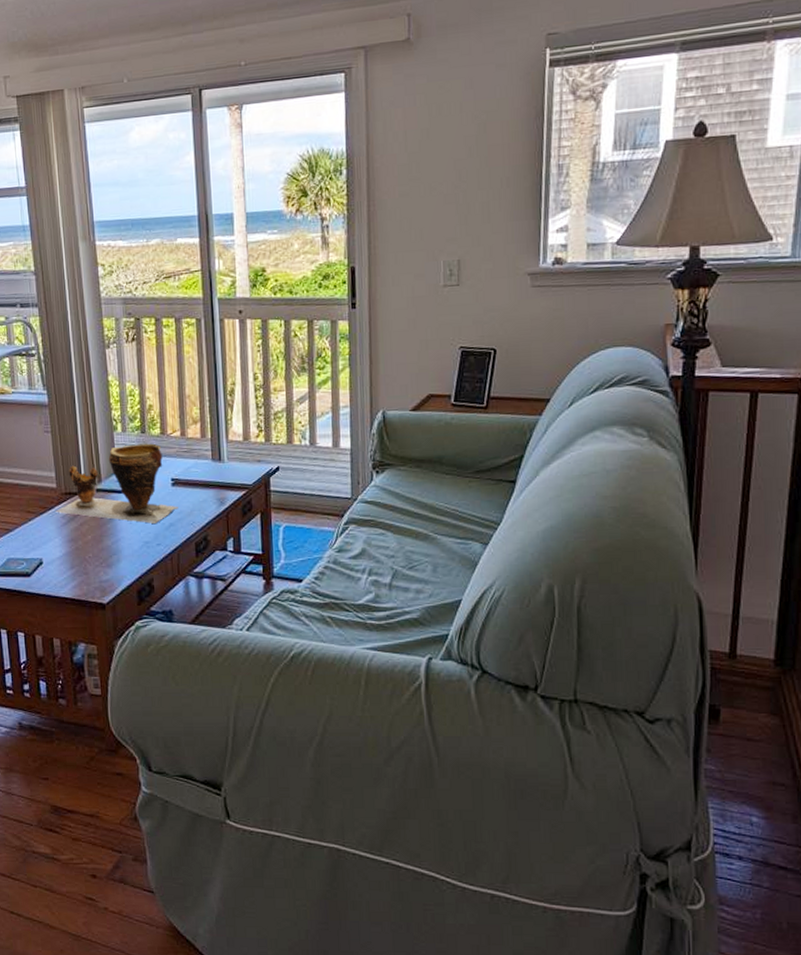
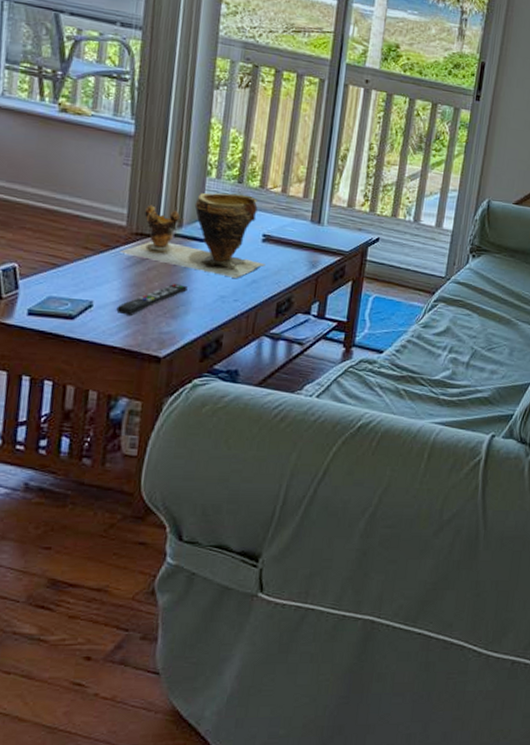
remote control: none [62,535,116,568] -> present [116,284,188,315]

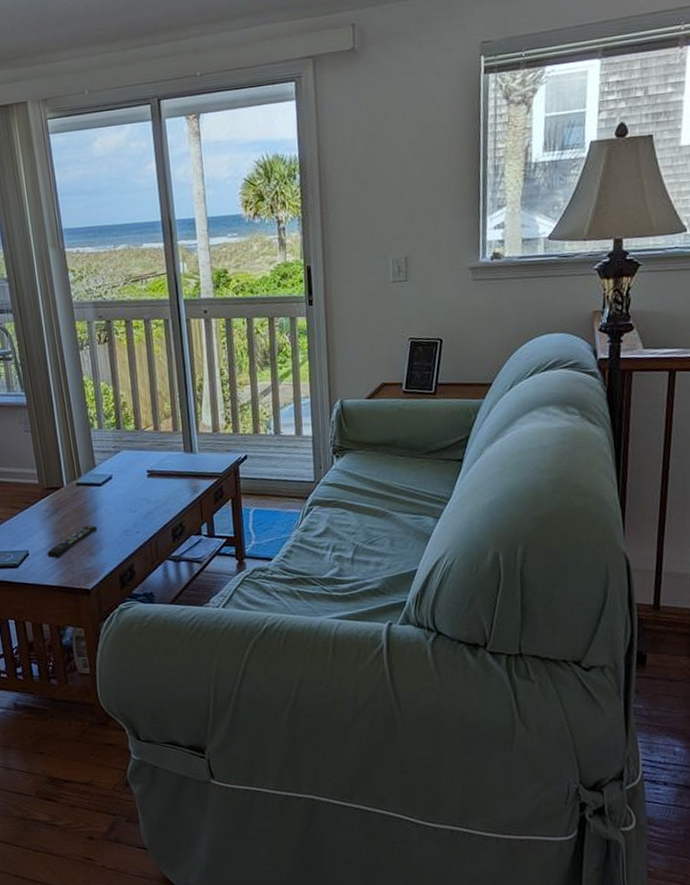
clay pot: present [119,192,265,278] -> none [38,438,155,513]

